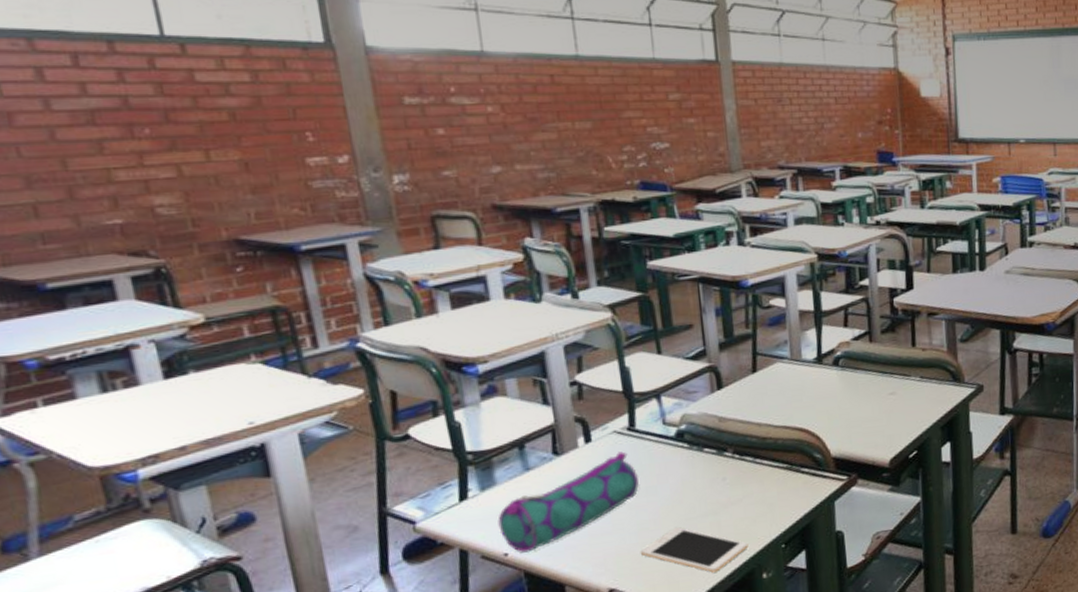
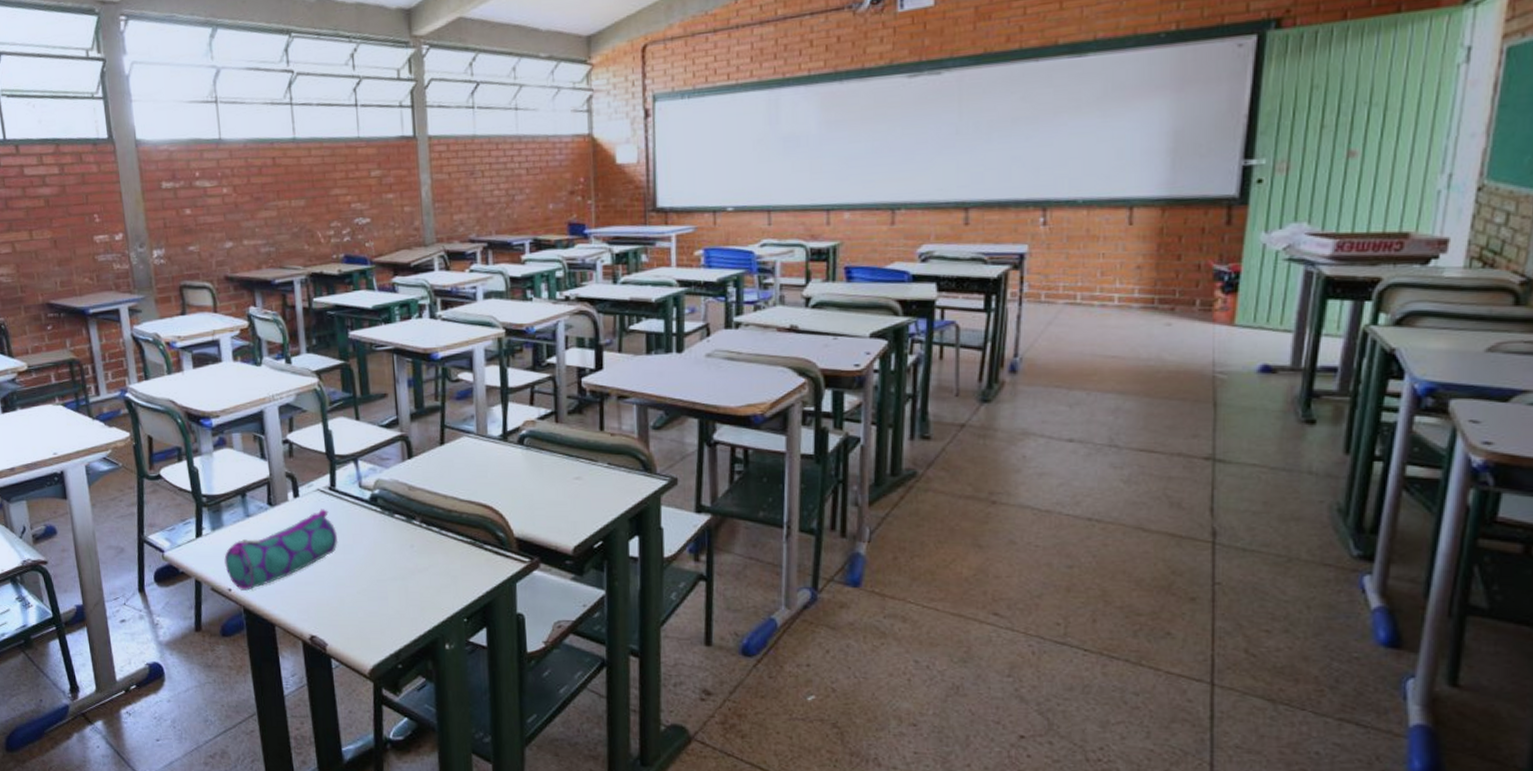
cell phone: present [640,527,749,573] -> none [337,587,433,635]

